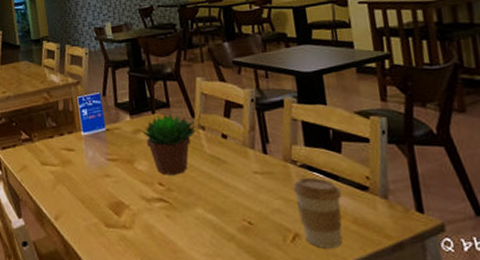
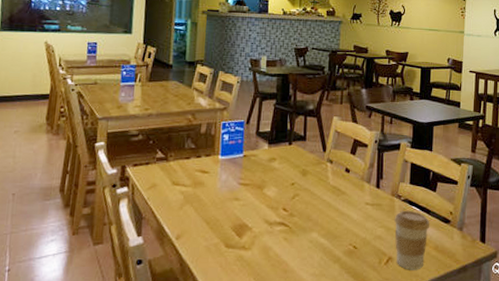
succulent plant: present [140,114,196,175] -> none [276,146,325,202]

